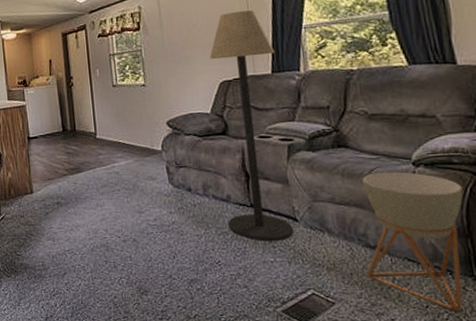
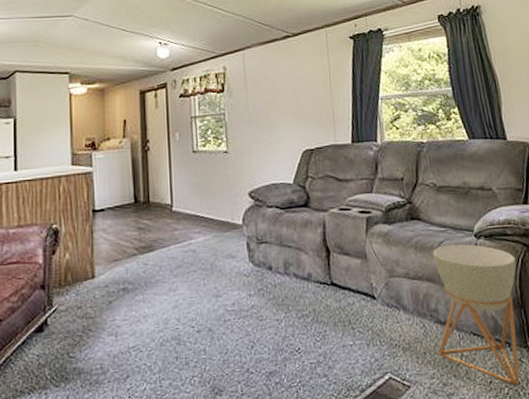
floor lamp: present [209,10,294,241] -> none [293,79,372,323]

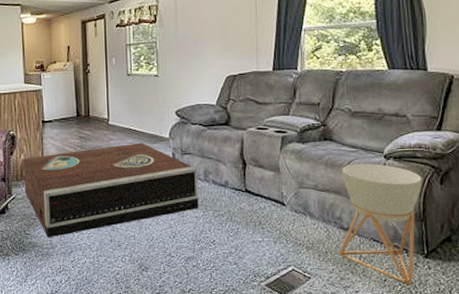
stereo: none [68,231,280,361] -> present [23,142,199,238]

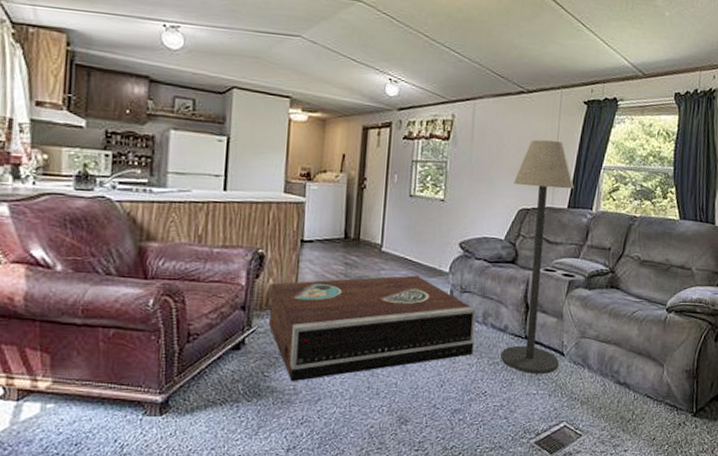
floor lamp: none [218,11,281,223] -> present [500,139,574,374]
planter: present [338,163,422,284] -> none [612,315,699,443]

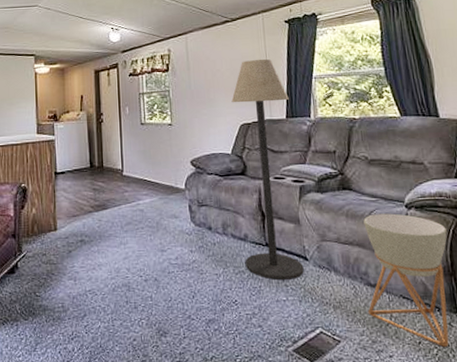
stereo: present [269,275,477,382] -> none [34,194,218,300]
planter: none [612,315,699,443] -> present [363,213,449,347]

